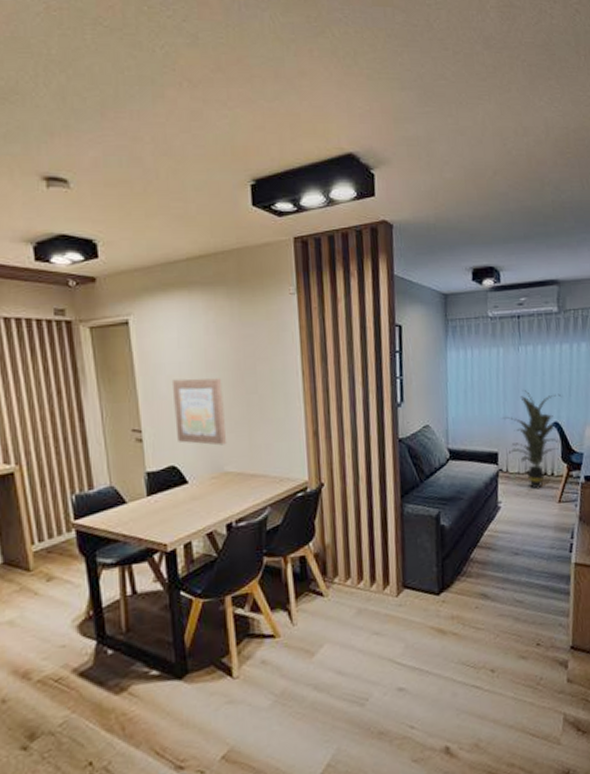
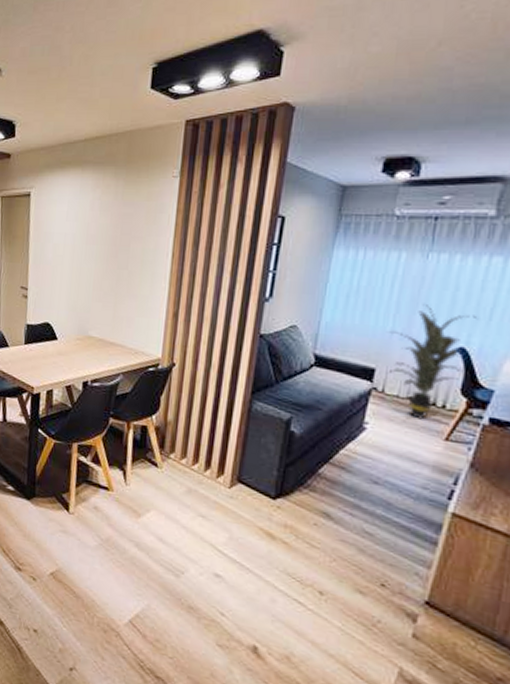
wall art: present [171,378,226,446] -> none [54,248,99,312]

